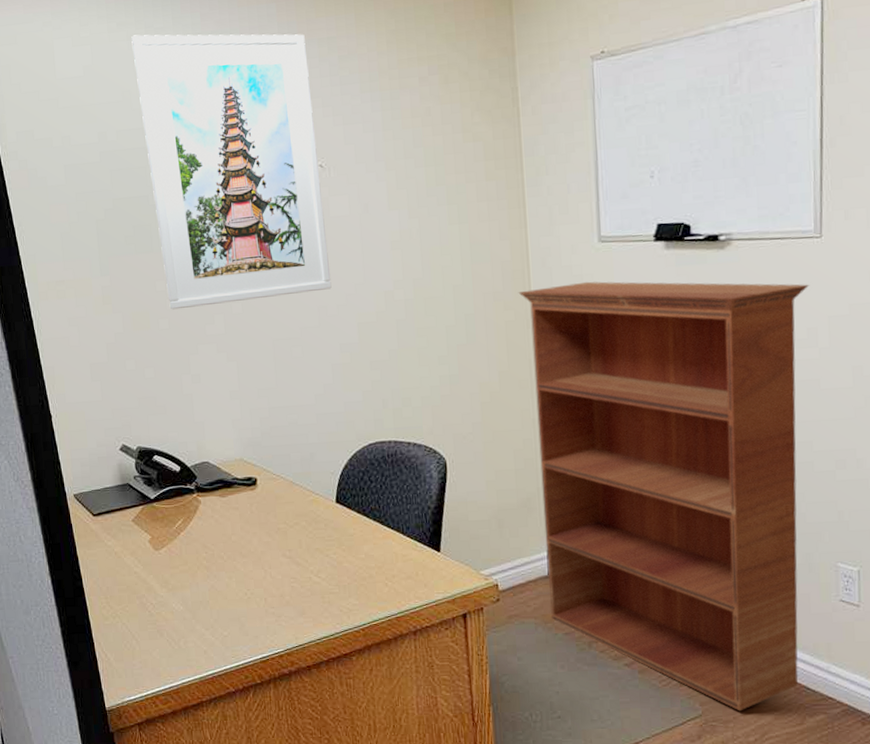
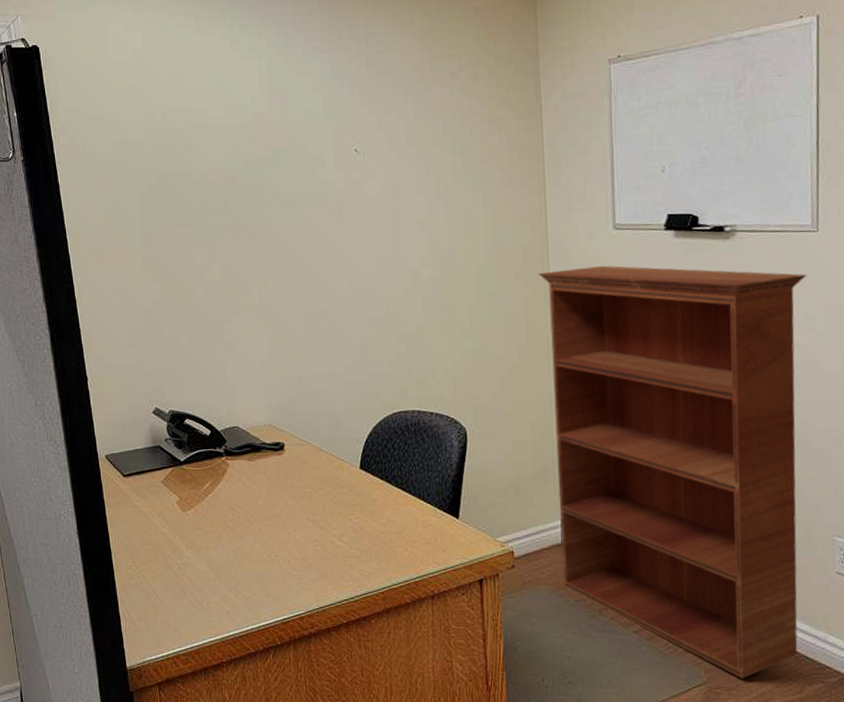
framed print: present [131,34,332,310] -> none [181,24,362,280]

